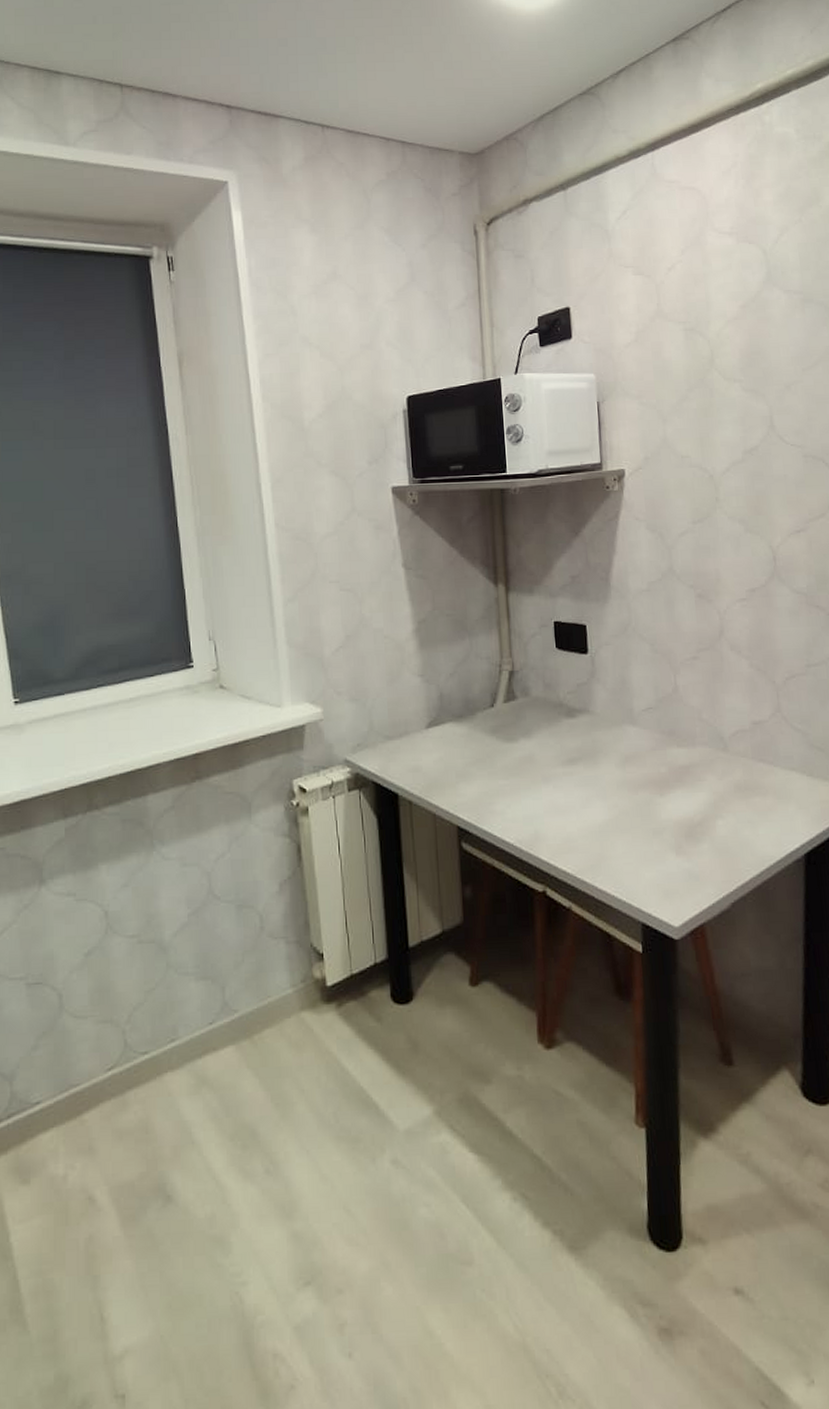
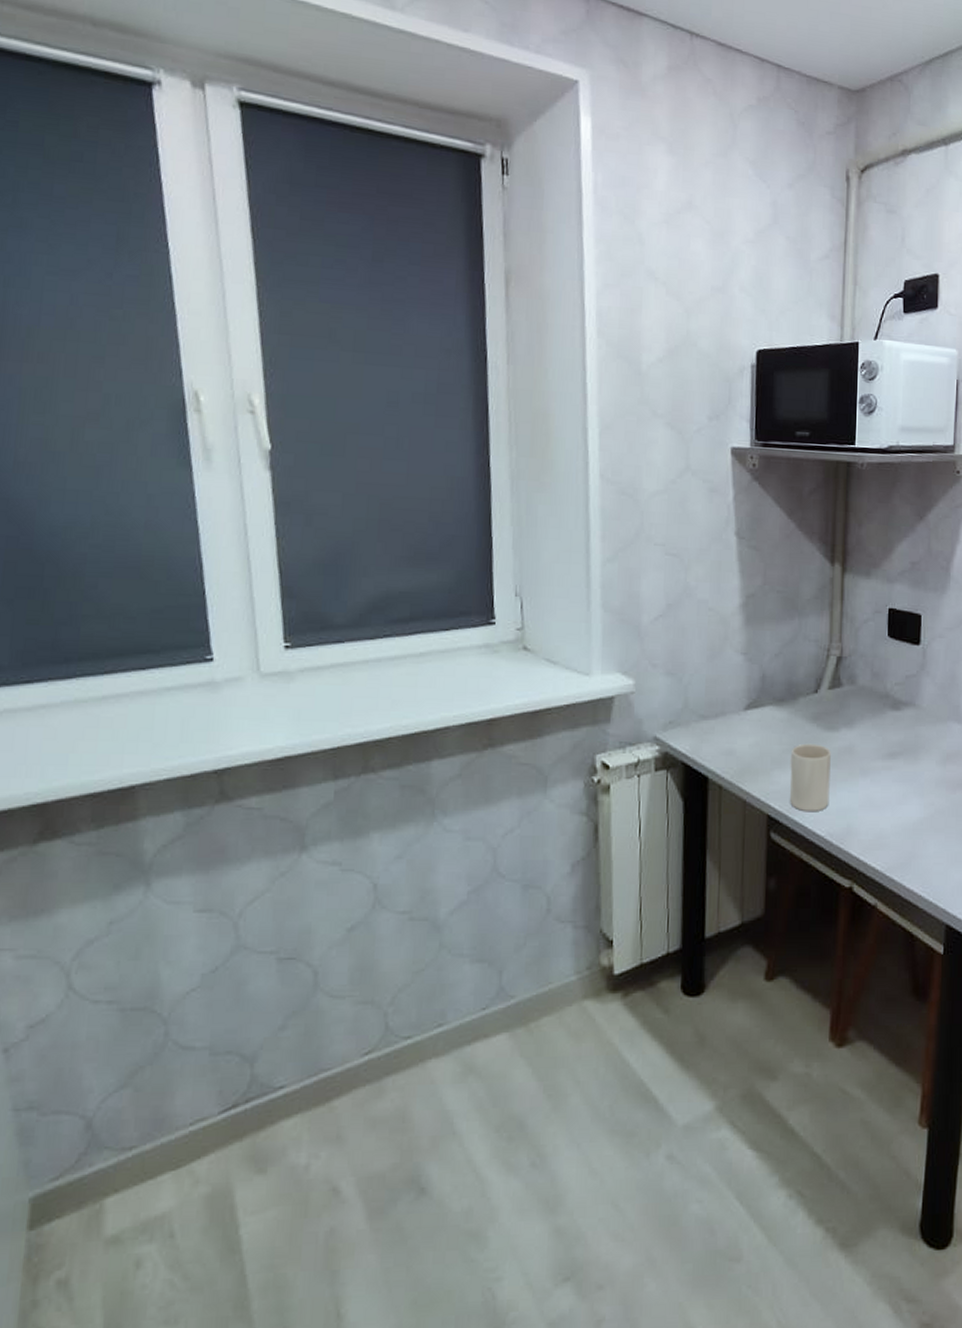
cup: none [473,755,515,821] -> present [790,743,831,812]

